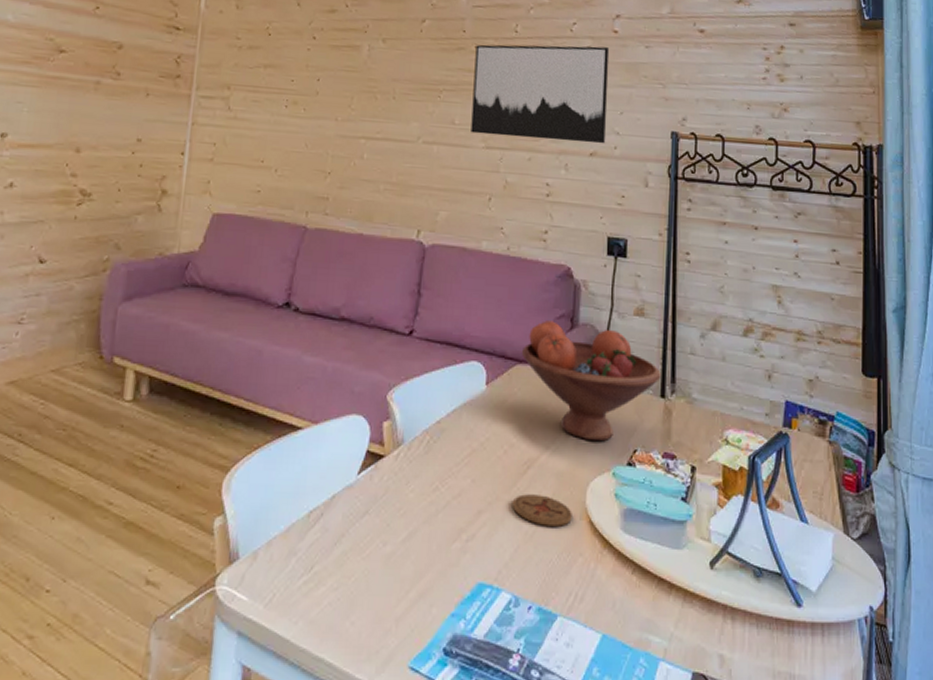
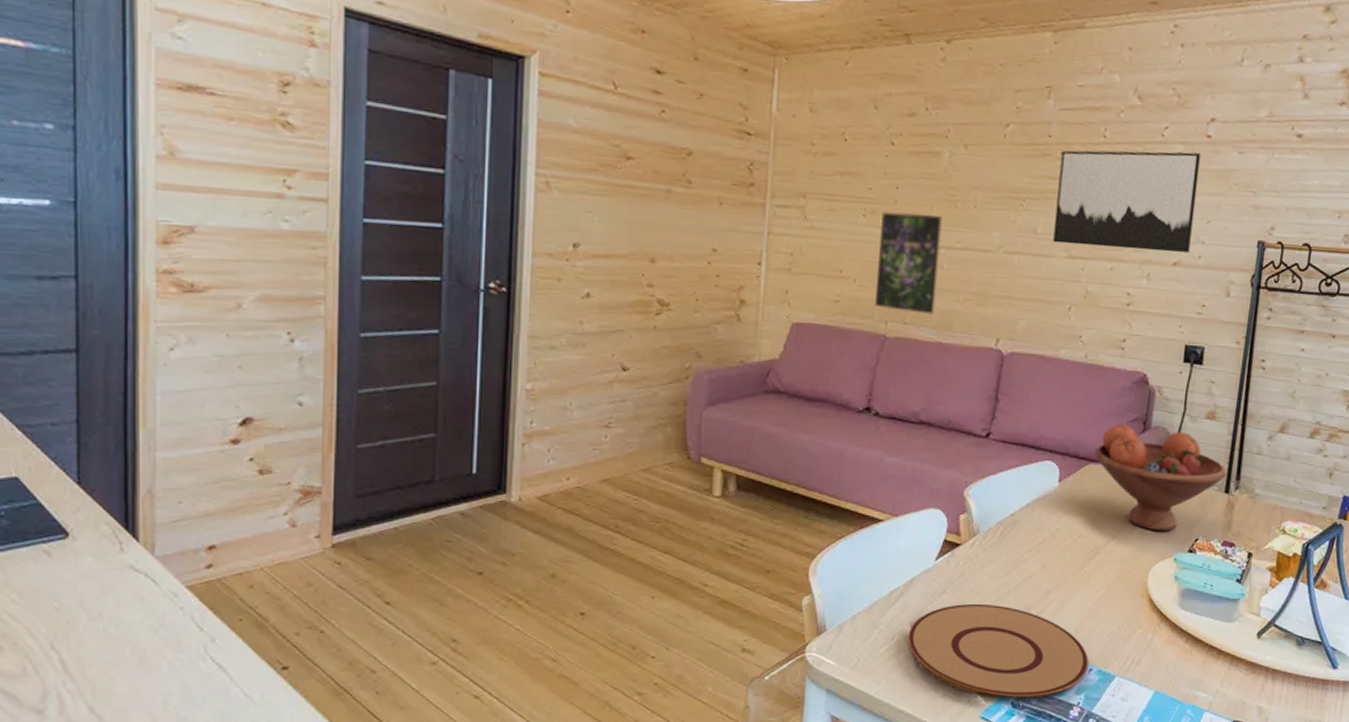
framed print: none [296,102,362,205] -> present [875,211,942,314]
plate: none [328,525,527,643] -> present [908,603,1089,698]
coaster: present [512,494,572,527] -> none [1078,577,1134,604]

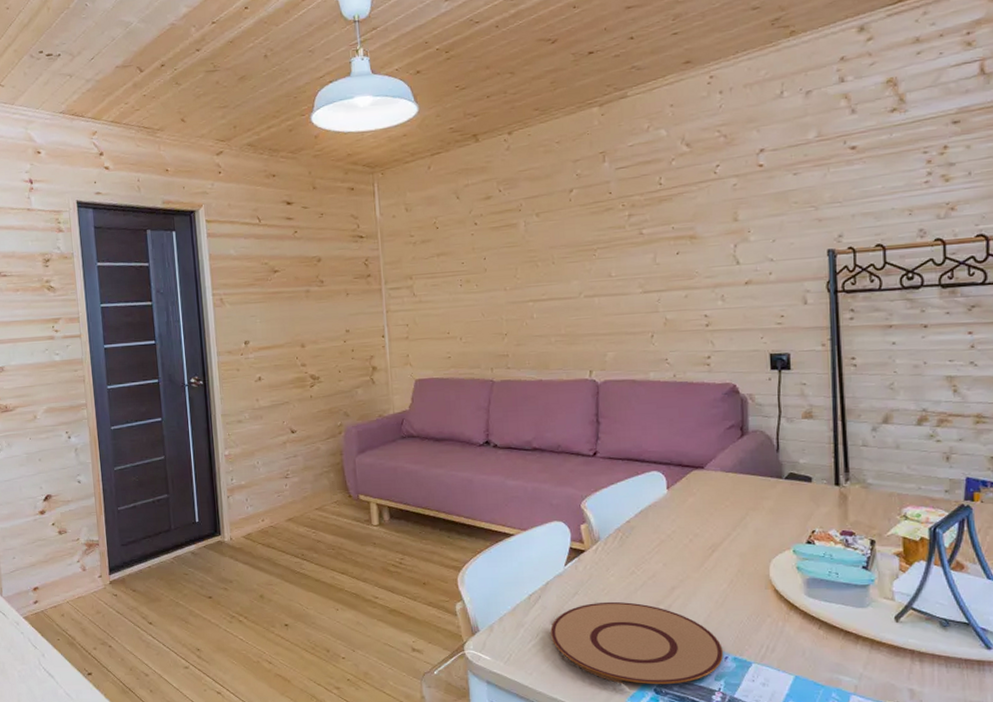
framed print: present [875,211,942,314] -> none [476,276,532,358]
wall art: present [1053,150,1202,254] -> none [623,182,760,282]
fruit bowl: present [1093,424,1227,532] -> none [696,431,834,527]

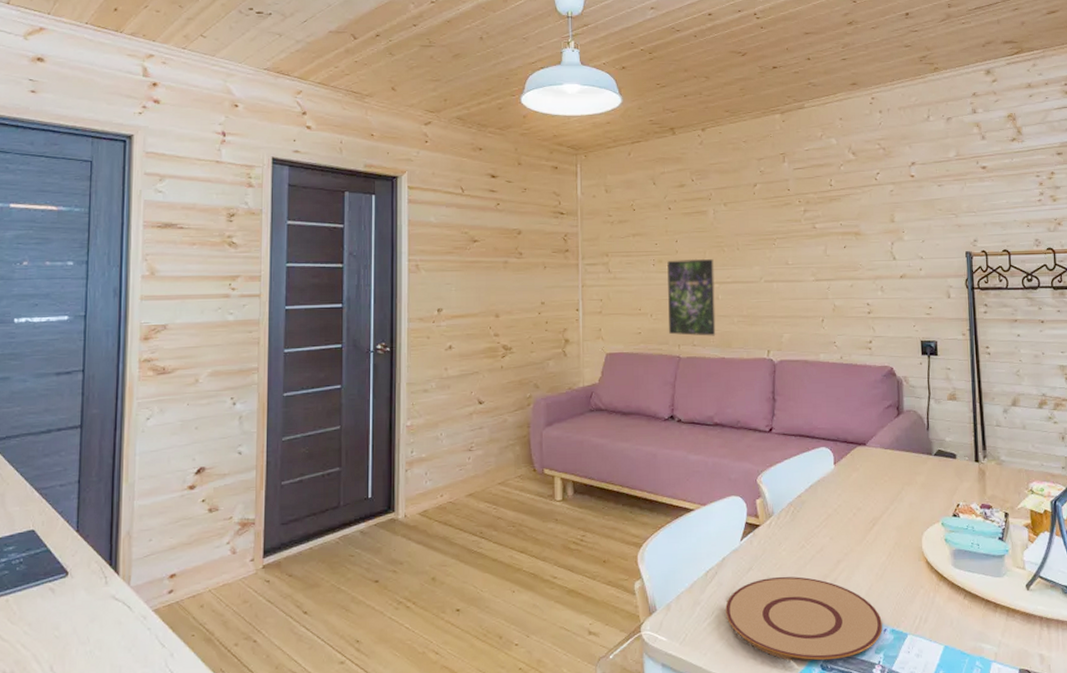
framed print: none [476,276,532,358] -> present [667,258,716,336]

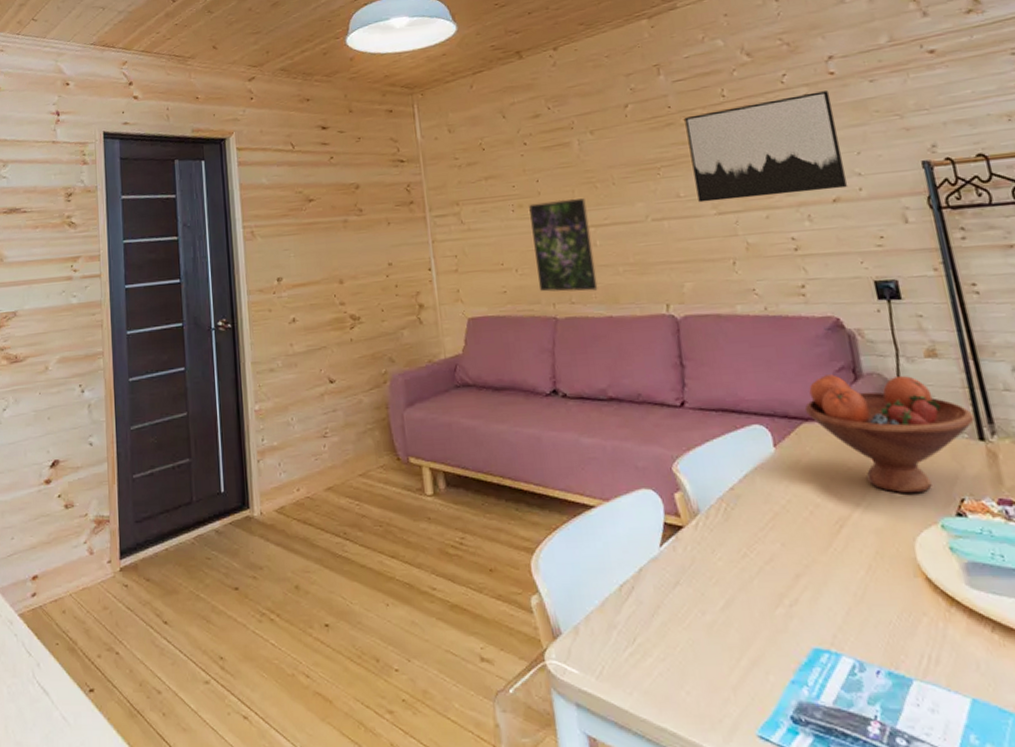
plate: present [725,576,882,661] -> none [650,594,875,711]
wall art: none [799,190,913,270] -> present [684,90,848,203]
fruit bowl: none [859,410,974,501] -> present [804,374,975,494]

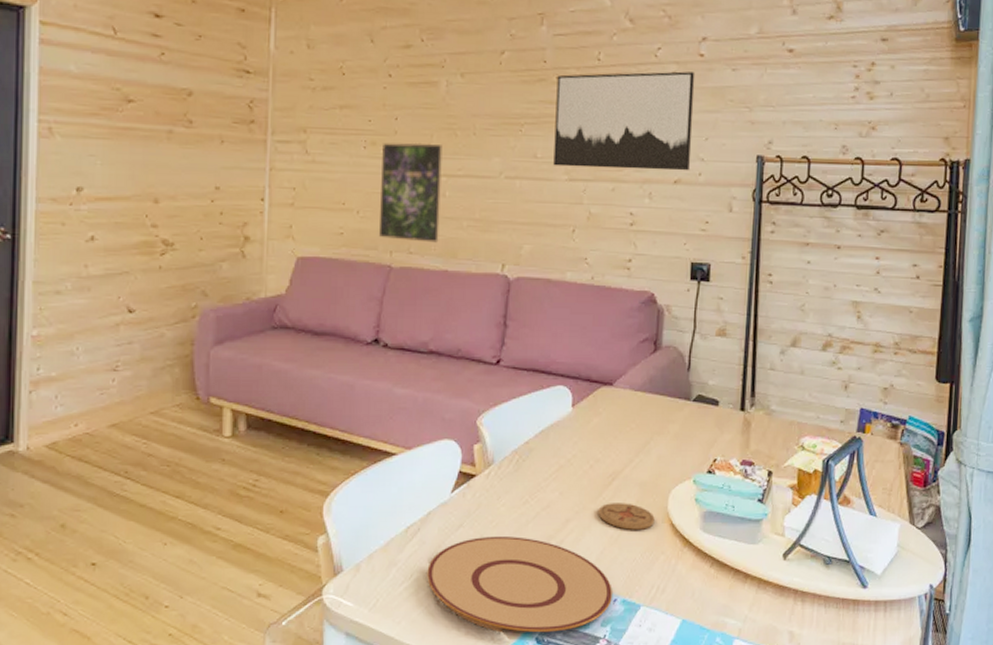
plate: none [650,594,875,711] -> present [427,535,612,633]
fruit bowl: present [804,374,975,494] -> none [606,345,741,453]
coaster: none [831,554,905,586] -> present [598,503,655,530]

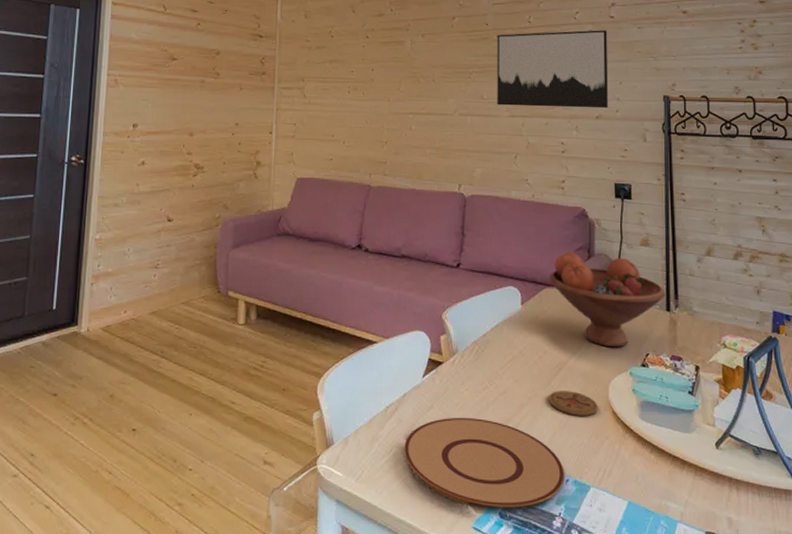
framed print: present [379,142,442,243] -> none [361,88,409,167]
fruit bowl: none [606,345,741,453] -> present [548,252,666,348]

